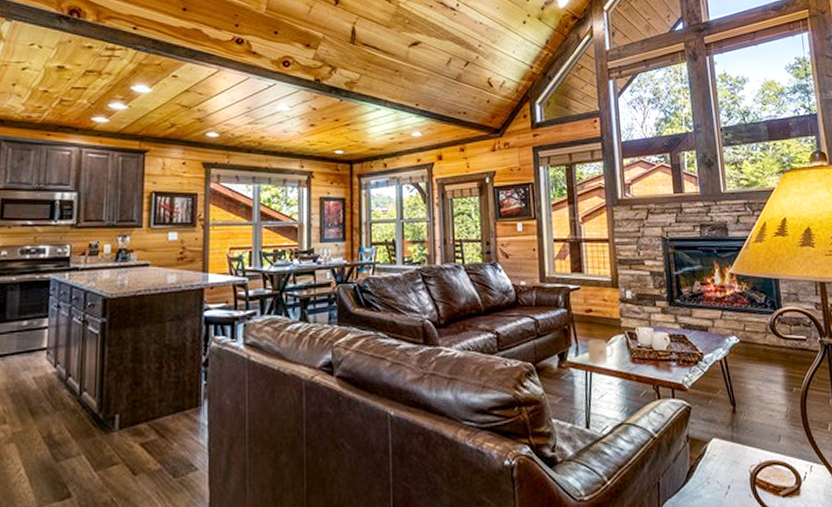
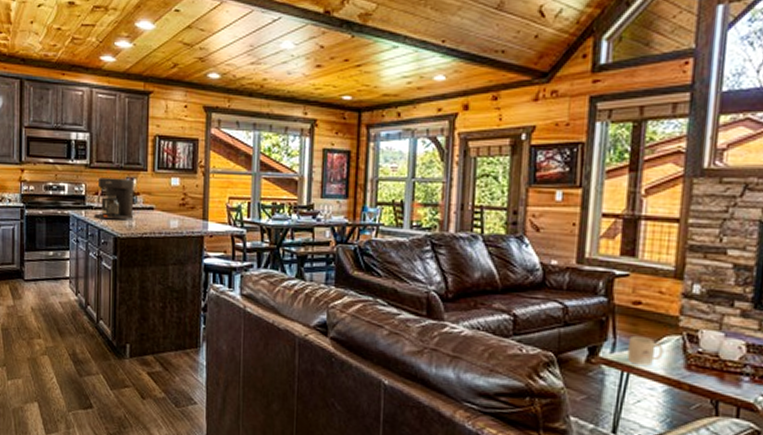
coffee maker: none [80,236,128,281] -> present [94,178,135,220]

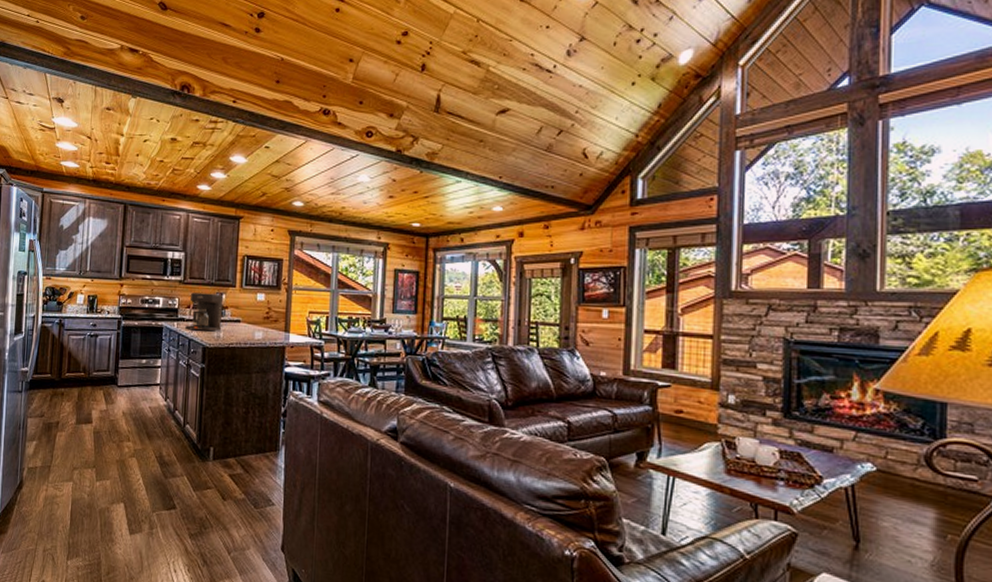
mug: present [626,335,664,367] -> none [671,442,705,472]

